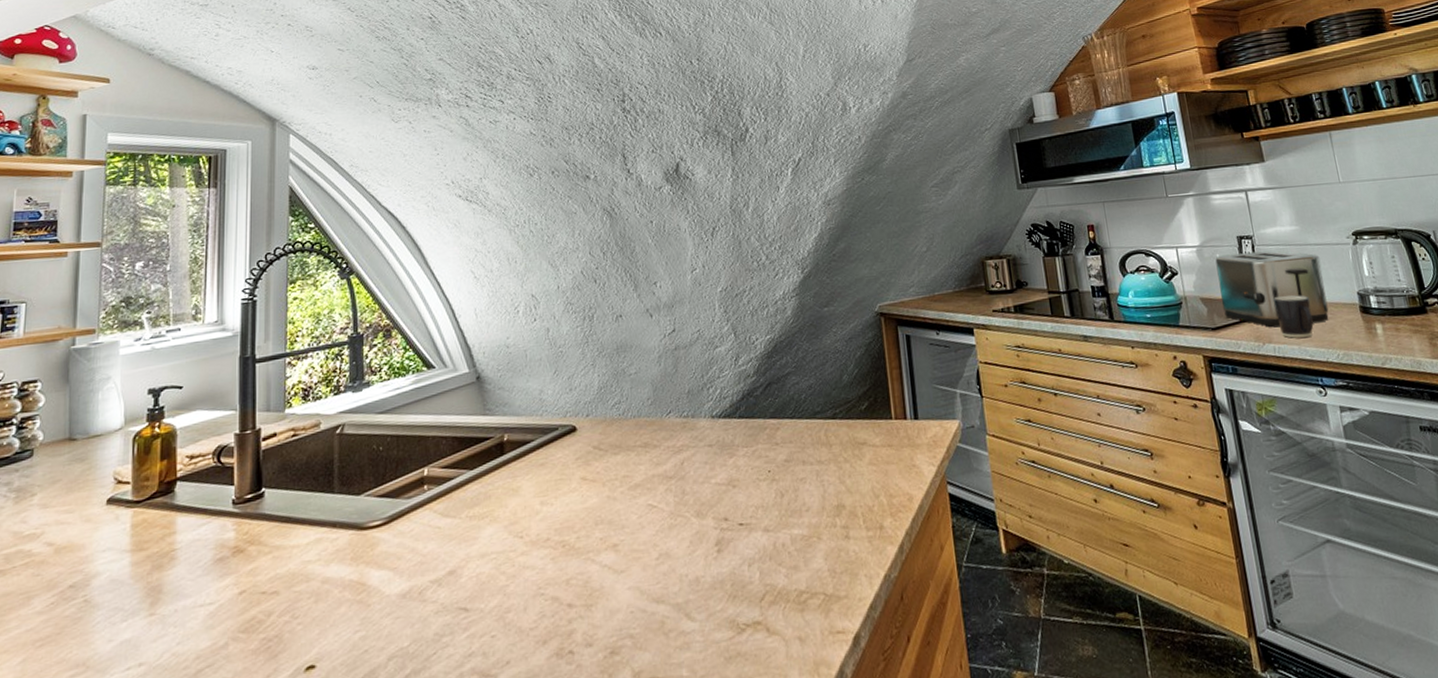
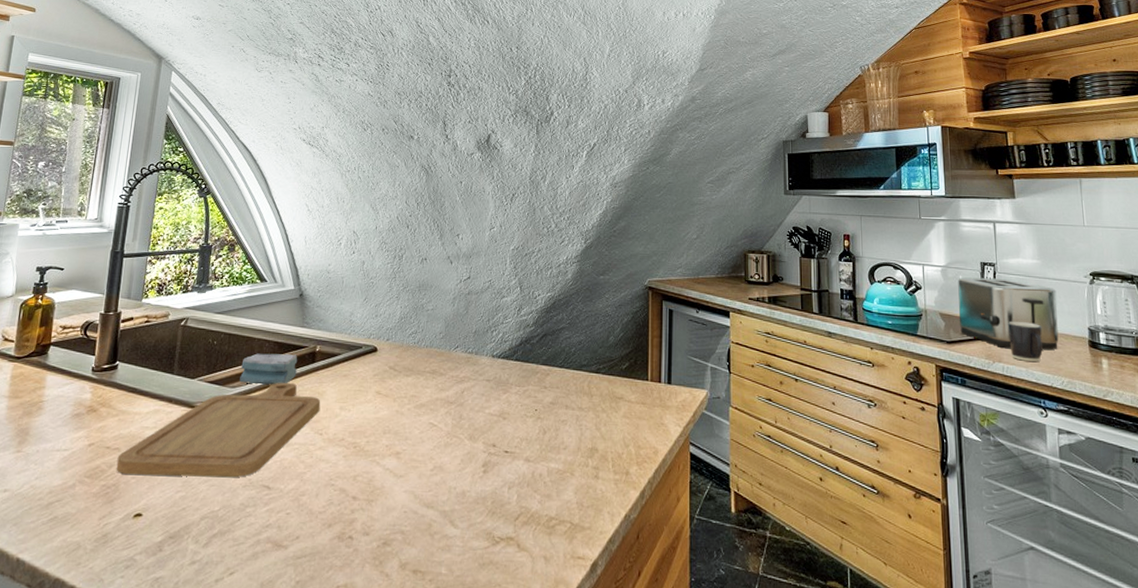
chopping board: none [276,482,517,621] -> present [116,383,321,478]
sponge: none [416,448,484,491] -> present [239,353,298,385]

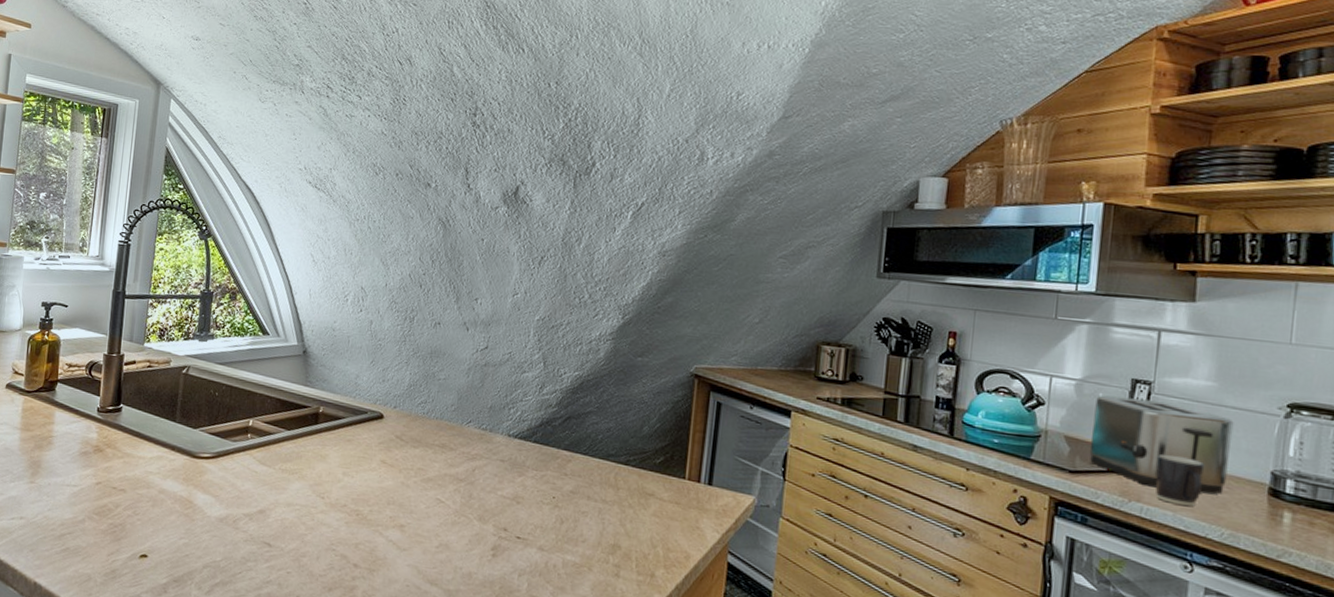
chopping board: present [116,383,321,478] -> none [122,441,323,531]
sponge: present [239,353,298,385] -> none [241,408,301,444]

